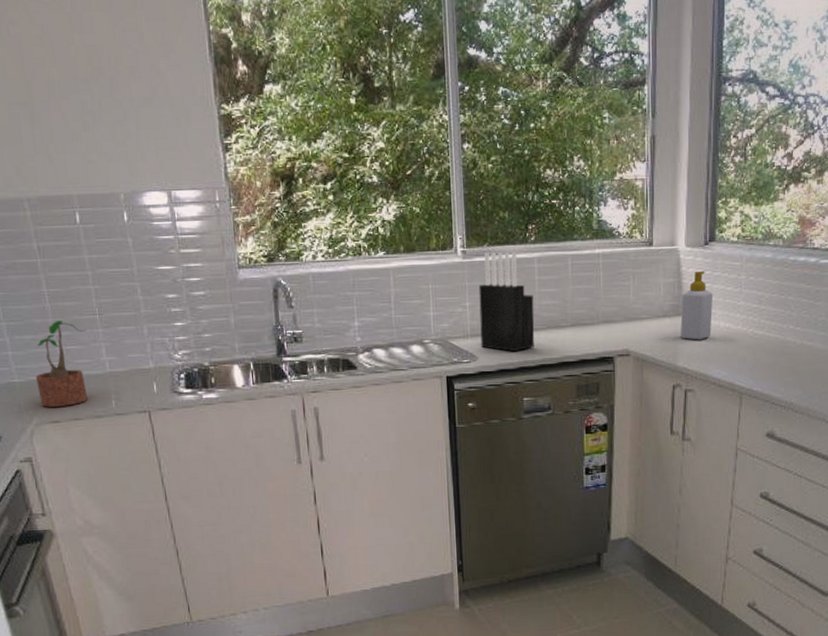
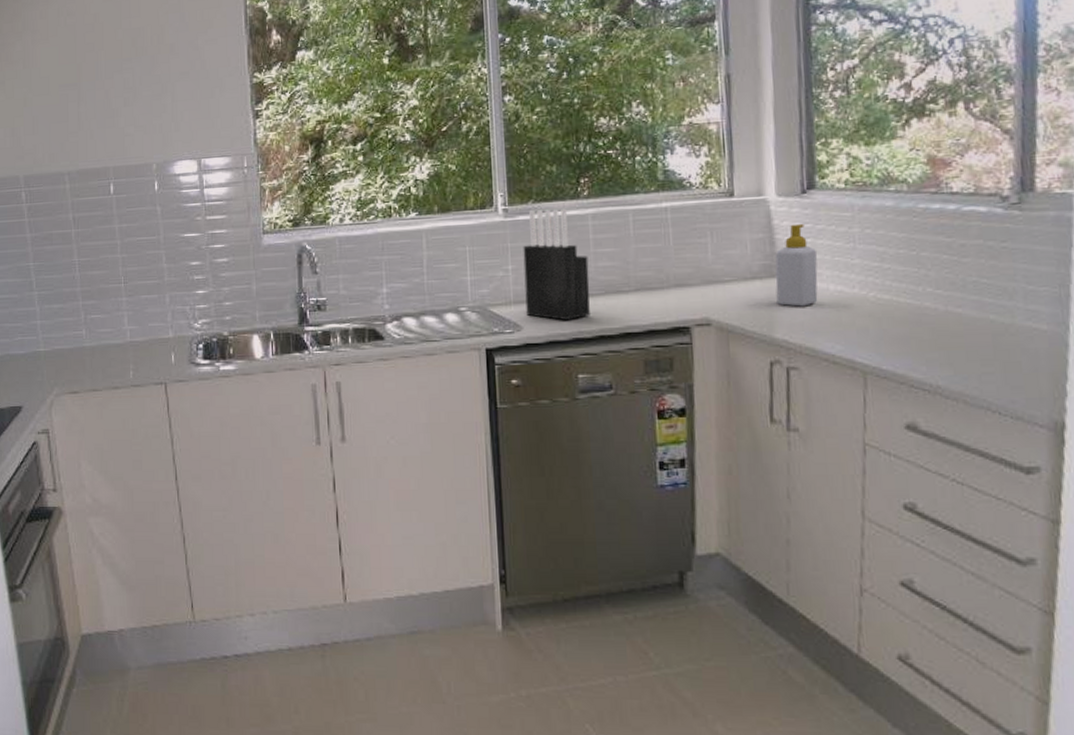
potted plant: present [35,320,88,407] -> none [59,288,111,377]

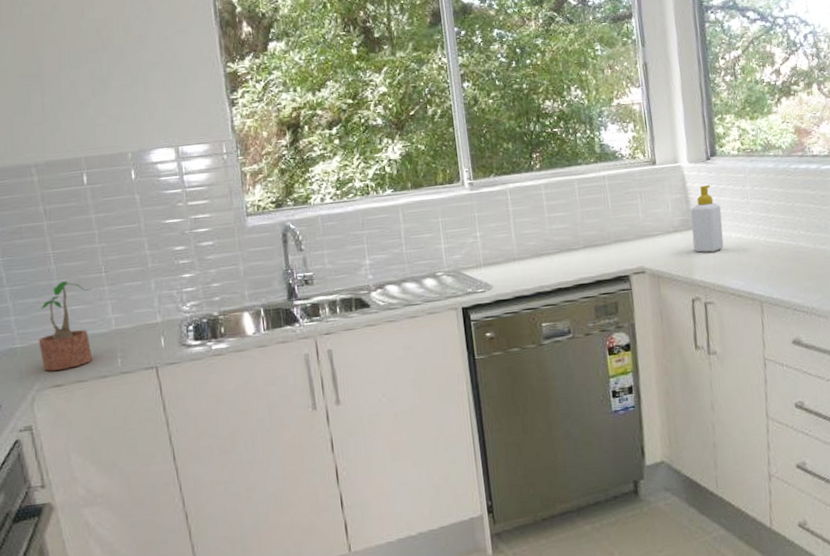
potted plant: none [59,288,111,377] -> present [38,280,92,371]
knife block: present [523,208,590,321] -> none [488,180,548,278]

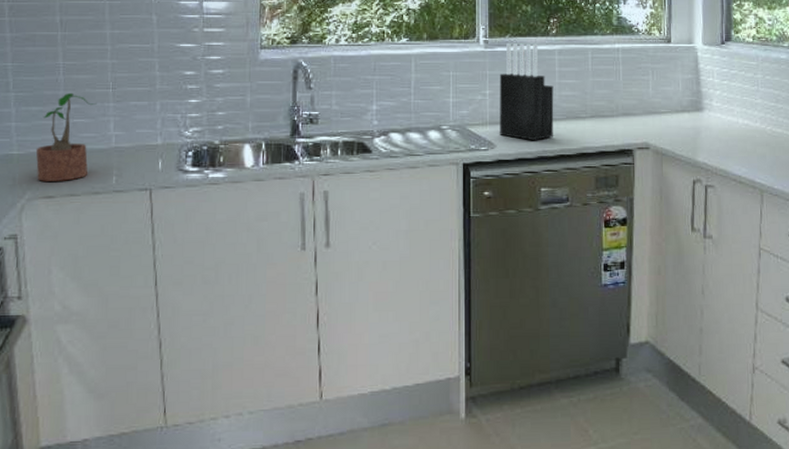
knife block: none [488,180,548,278] -> present [499,43,554,141]
soap bottle: present [690,184,724,253] -> none [699,68,731,136]

